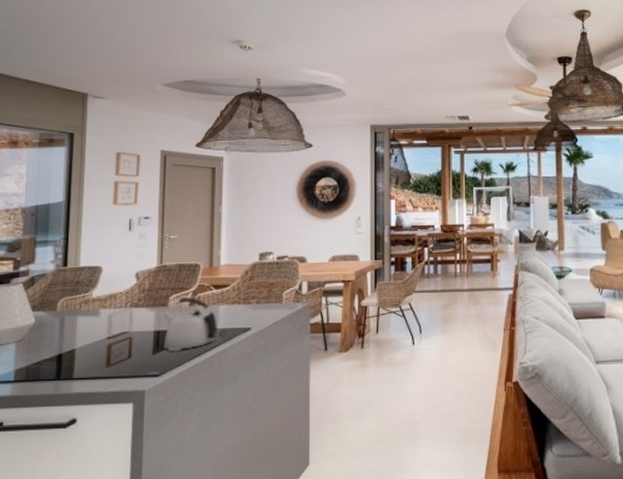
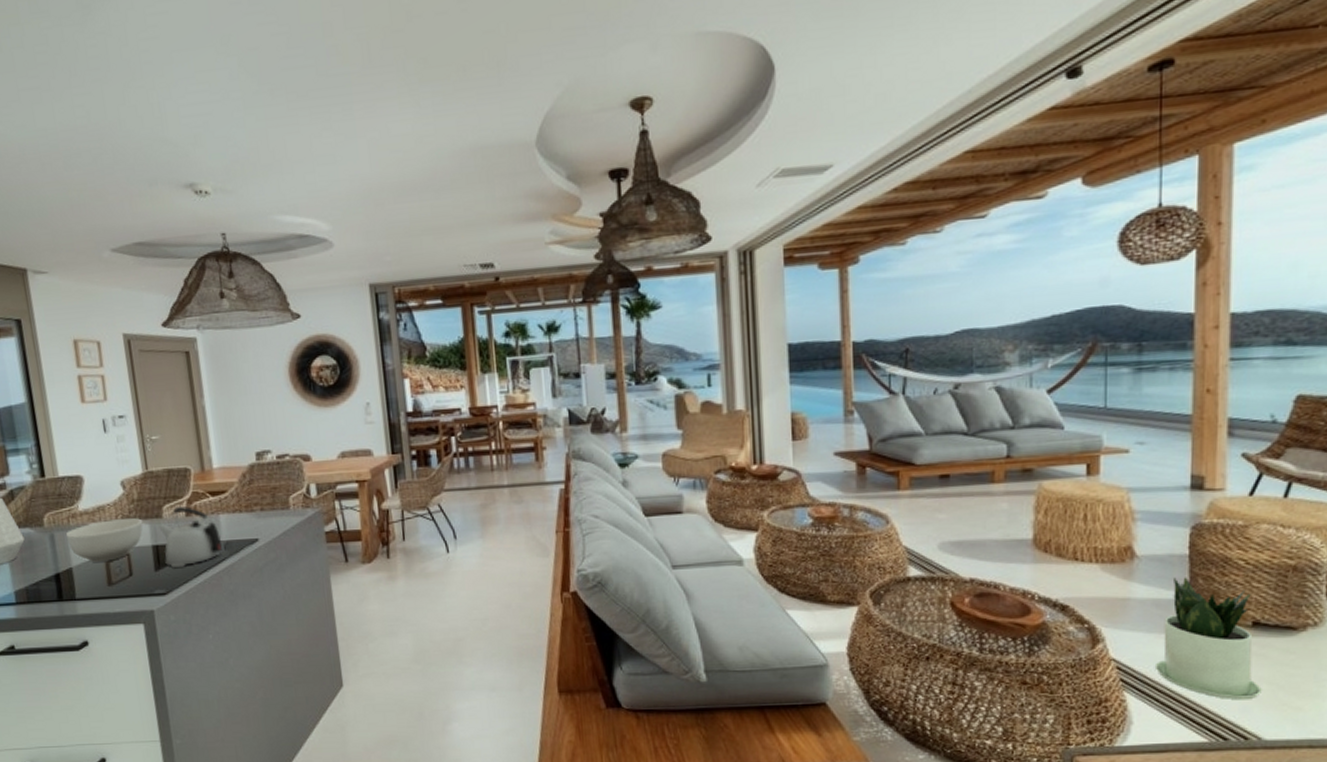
bowl: none [75,306,149,344] -> present [65,518,143,562]

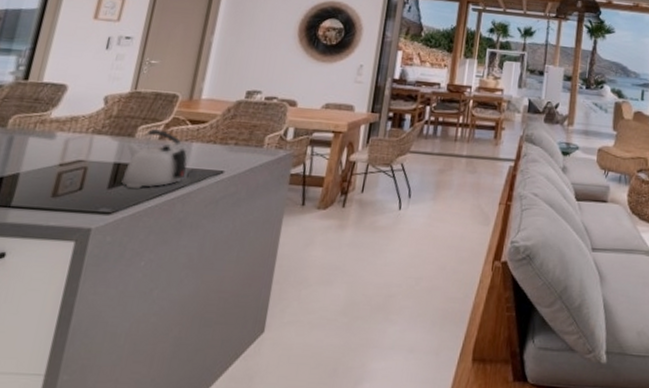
bowl: present [65,518,143,562] -> none [26,131,113,172]

